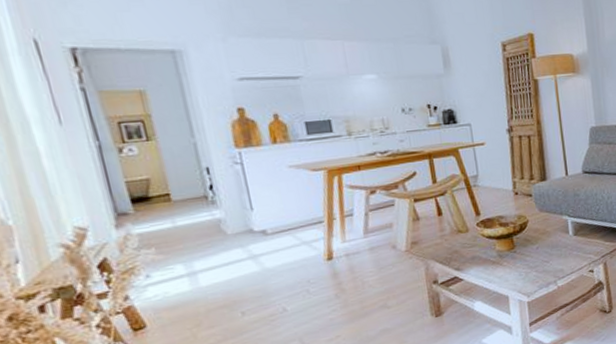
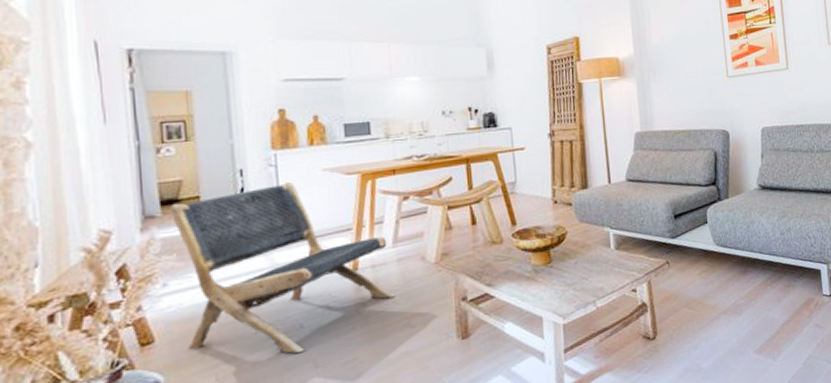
lounge chair: none [141,179,370,334] -> present [169,182,394,354]

